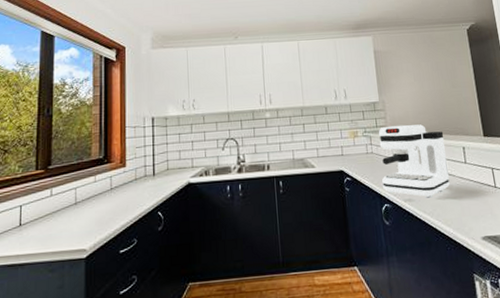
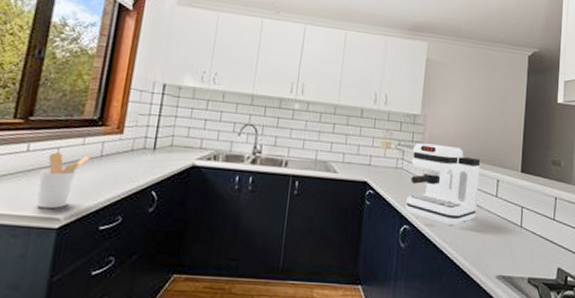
utensil holder: none [64,190,103,243] -> present [36,152,91,209]

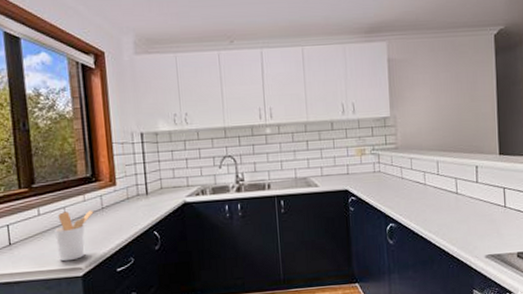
coffee maker: present [406,143,481,227] -> none [388,142,458,218]

